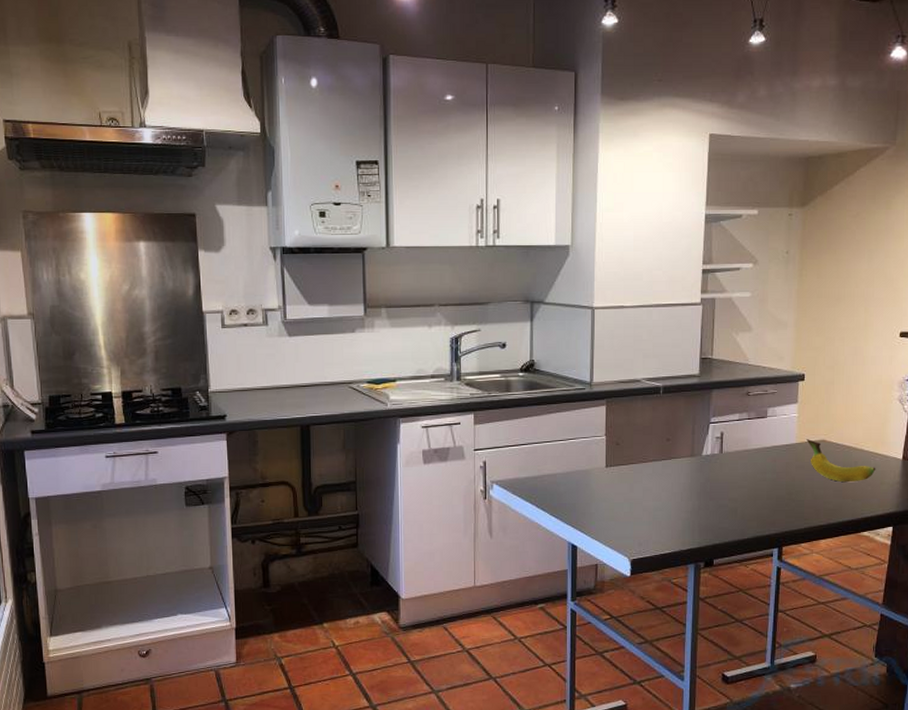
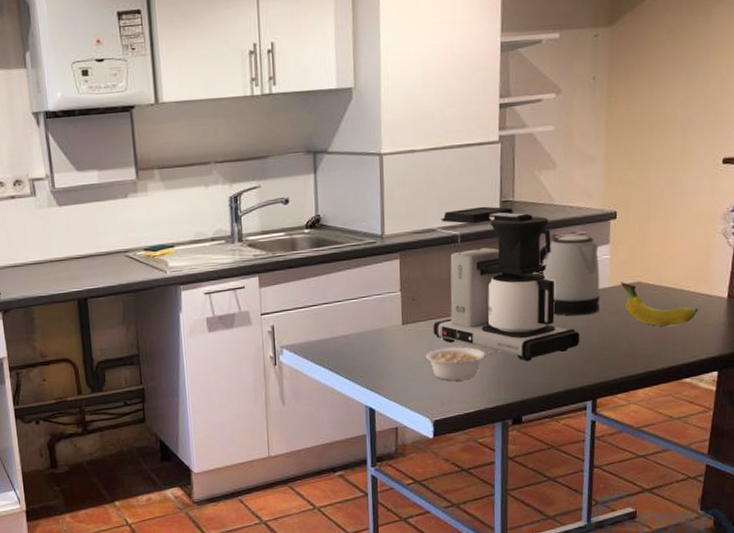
legume: none [626,491,694,522] -> present [425,347,499,381]
coffee maker: none [634,362,769,508] -> present [433,206,580,362]
kettle: none [730,392,788,468] -> present [536,234,600,316]

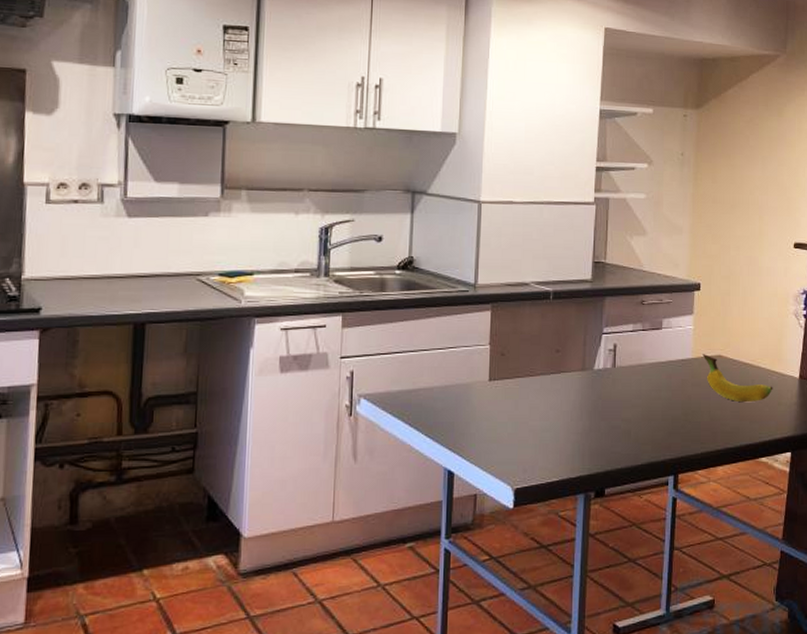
legume: present [425,347,499,381] -> none [510,409,584,445]
coffee maker: present [433,206,580,362] -> none [520,265,664,429]
kettle: present [536,234,600,316] -> none [624,301,684,385]

